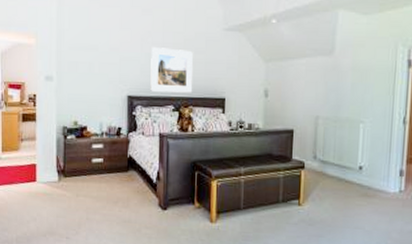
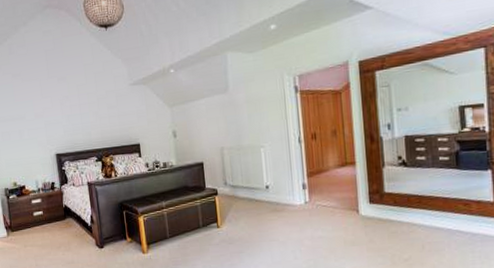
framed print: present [150,46,193,93] -> none [70,107,111,147]

